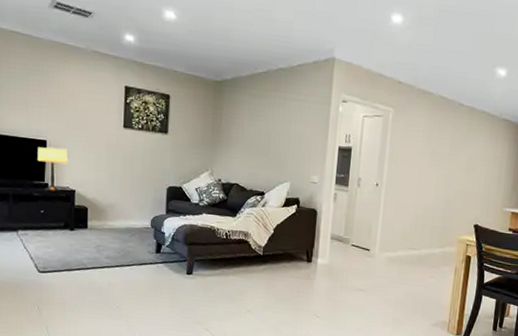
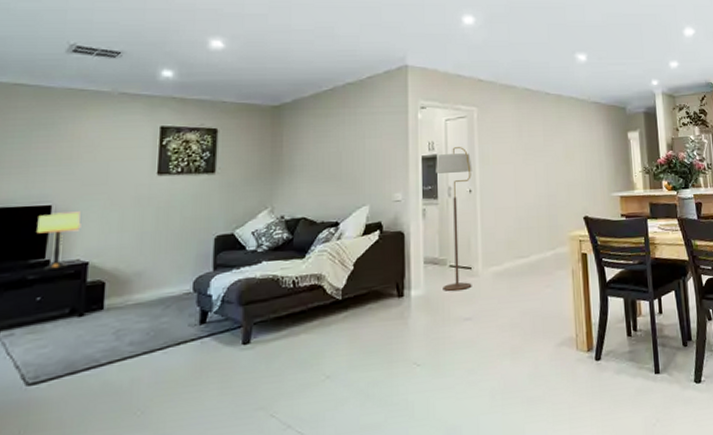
floor lamp: none [344,143,382,267] -> present [436,147,473,292]

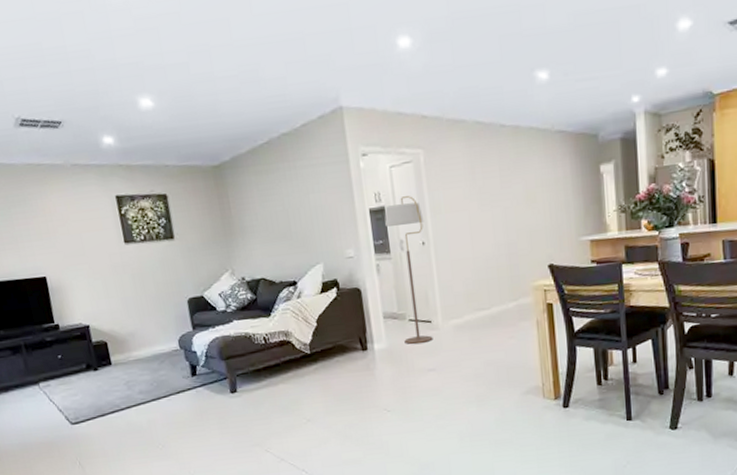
table lamp: present [36,212,80,270] -> none [38,282,74,333]

